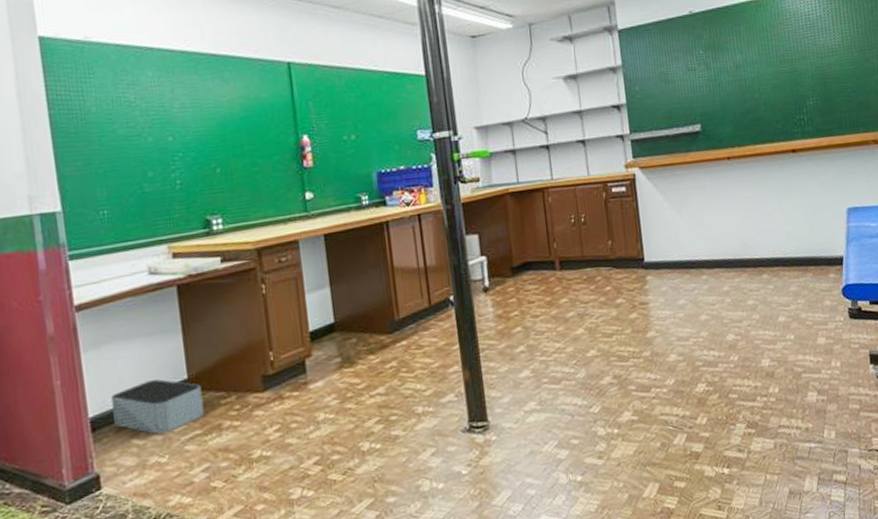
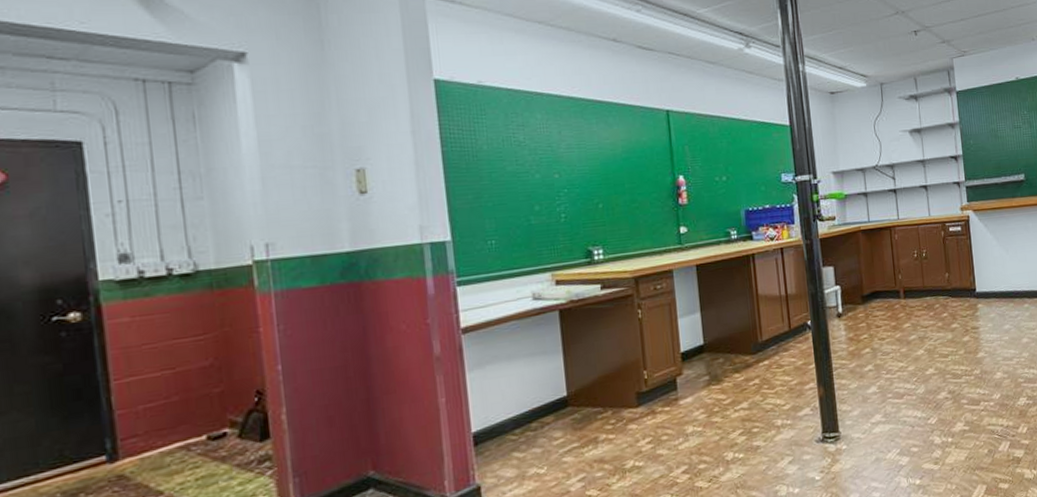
storage bin: present [111,379,205,434] -> none [494,396,582,447]

